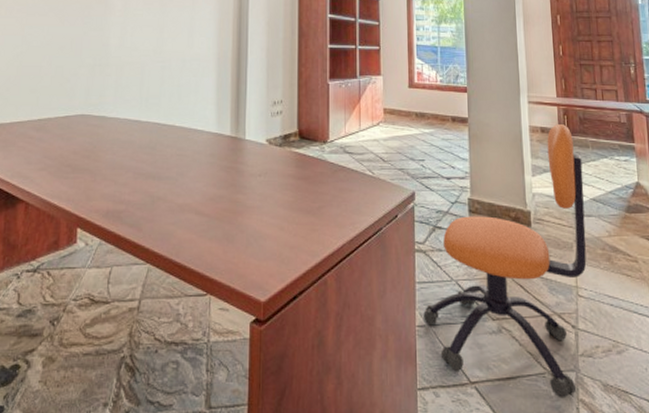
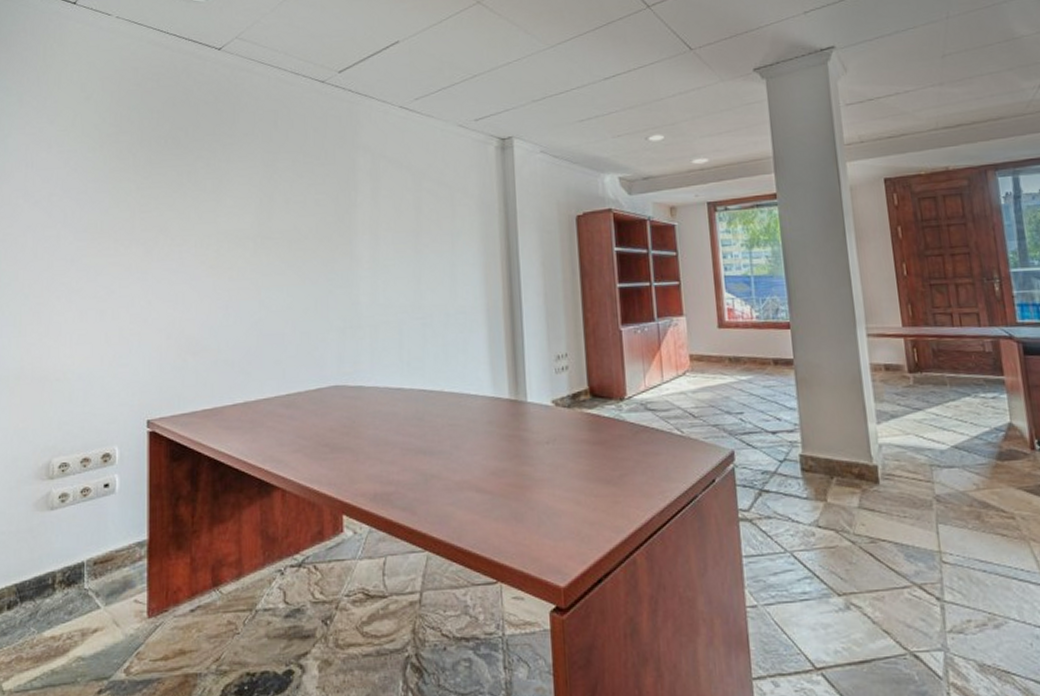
office chair: present [423,124,587,399] -> none [754,359,951,683]

